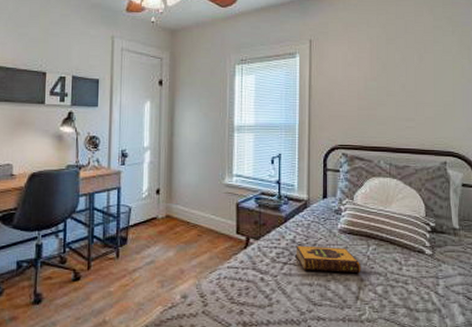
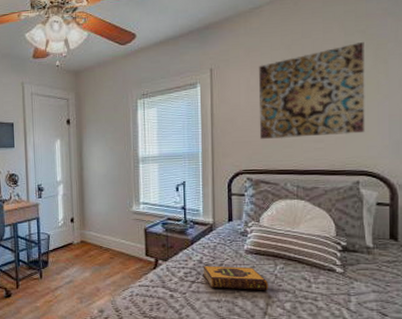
wall art: none [355,28,452,116] -> present [259,42,365,139]

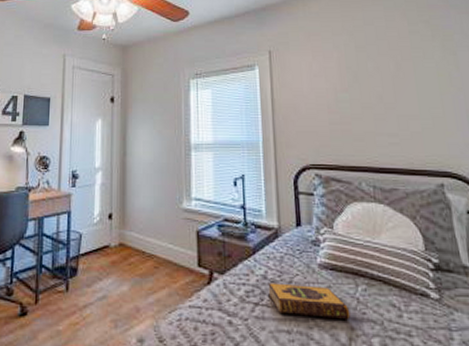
wall art: present [259,42,365,139] -> none [321,32,443,131]

